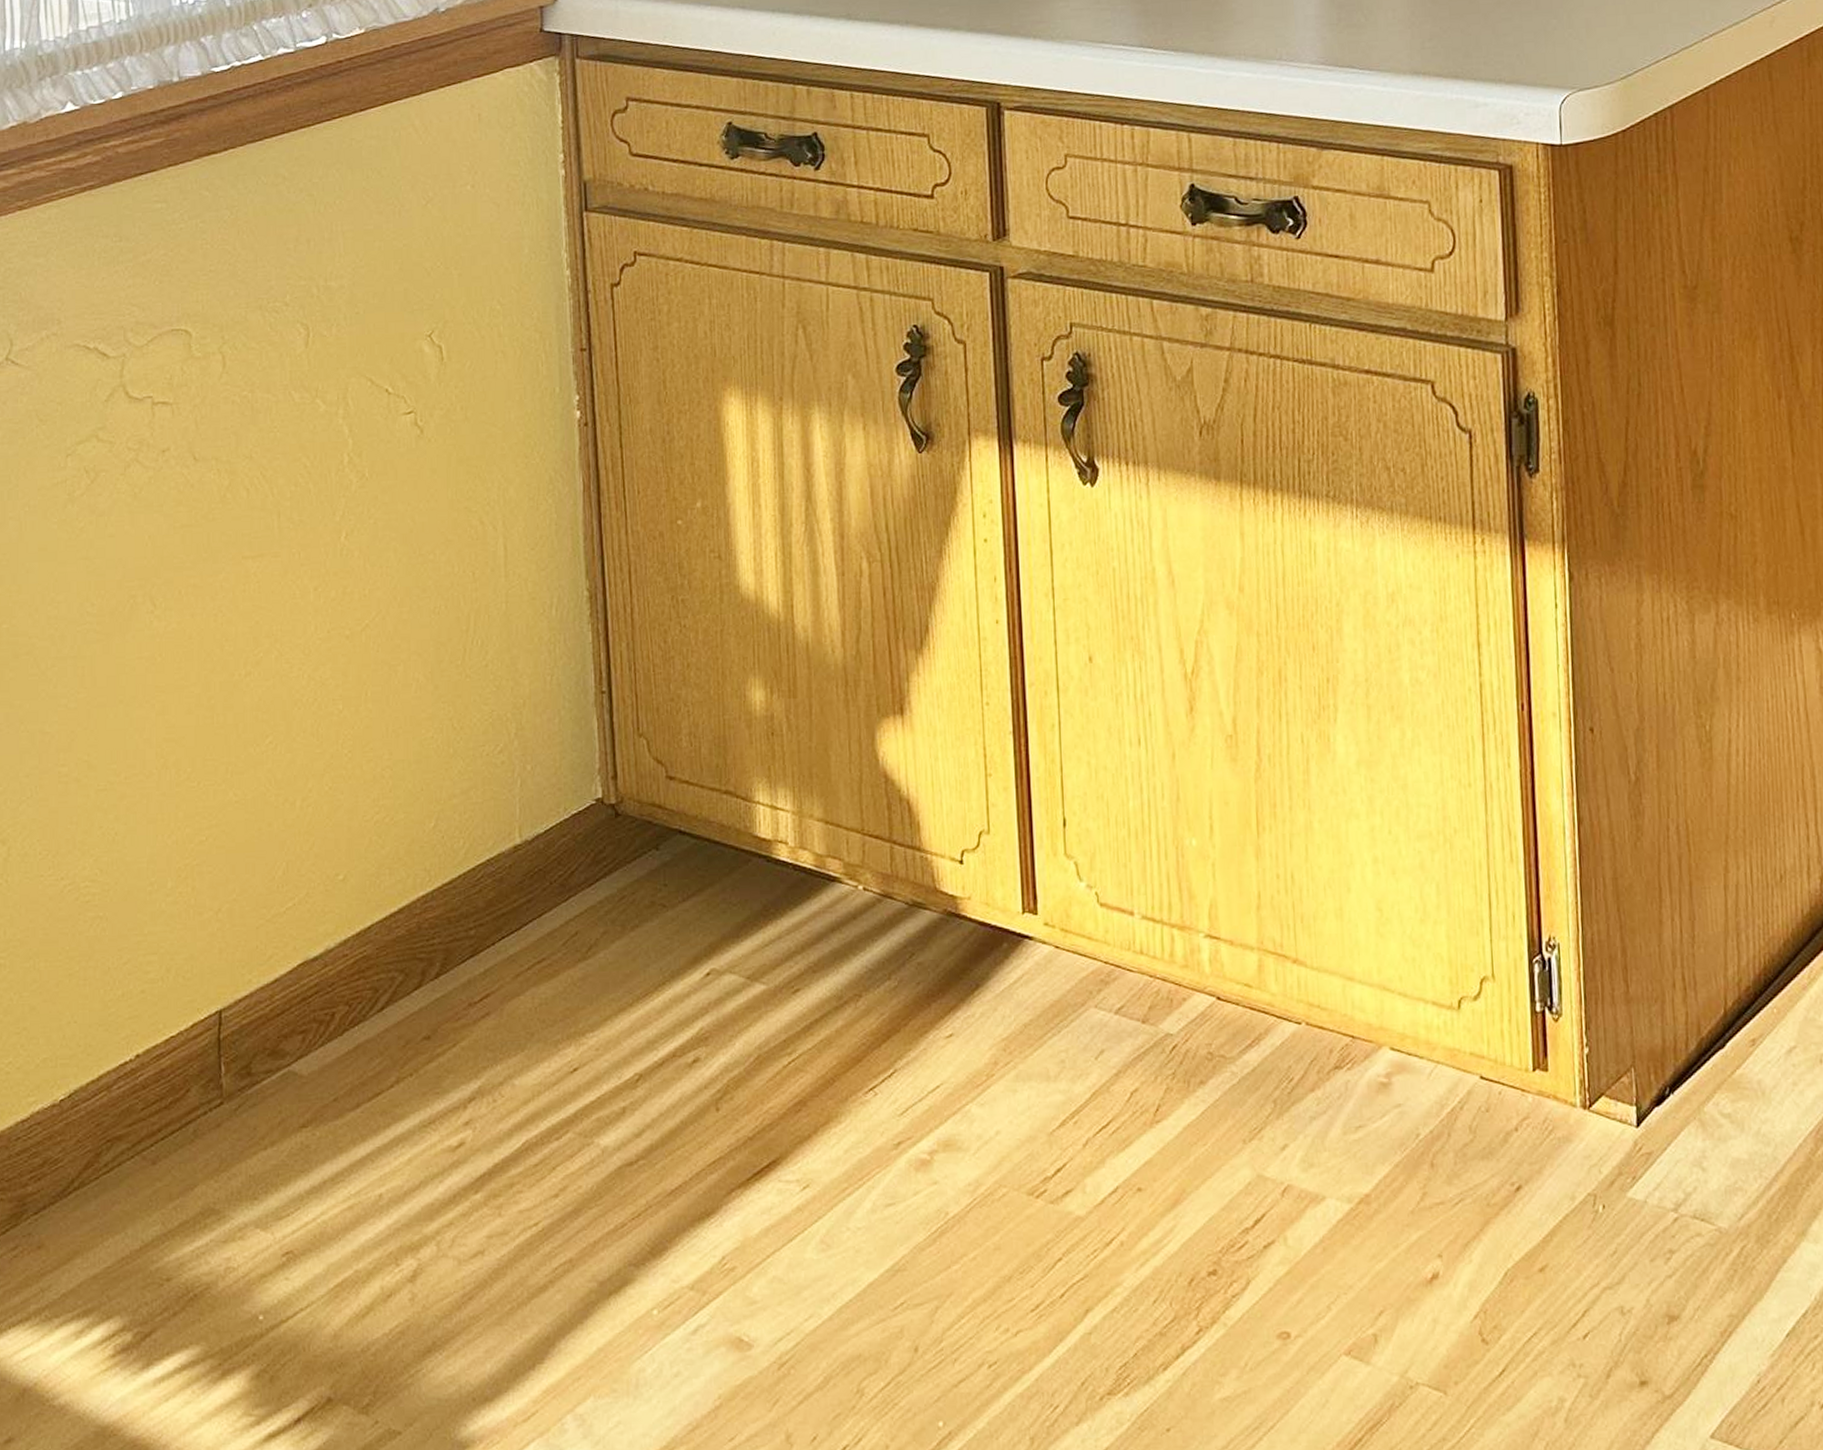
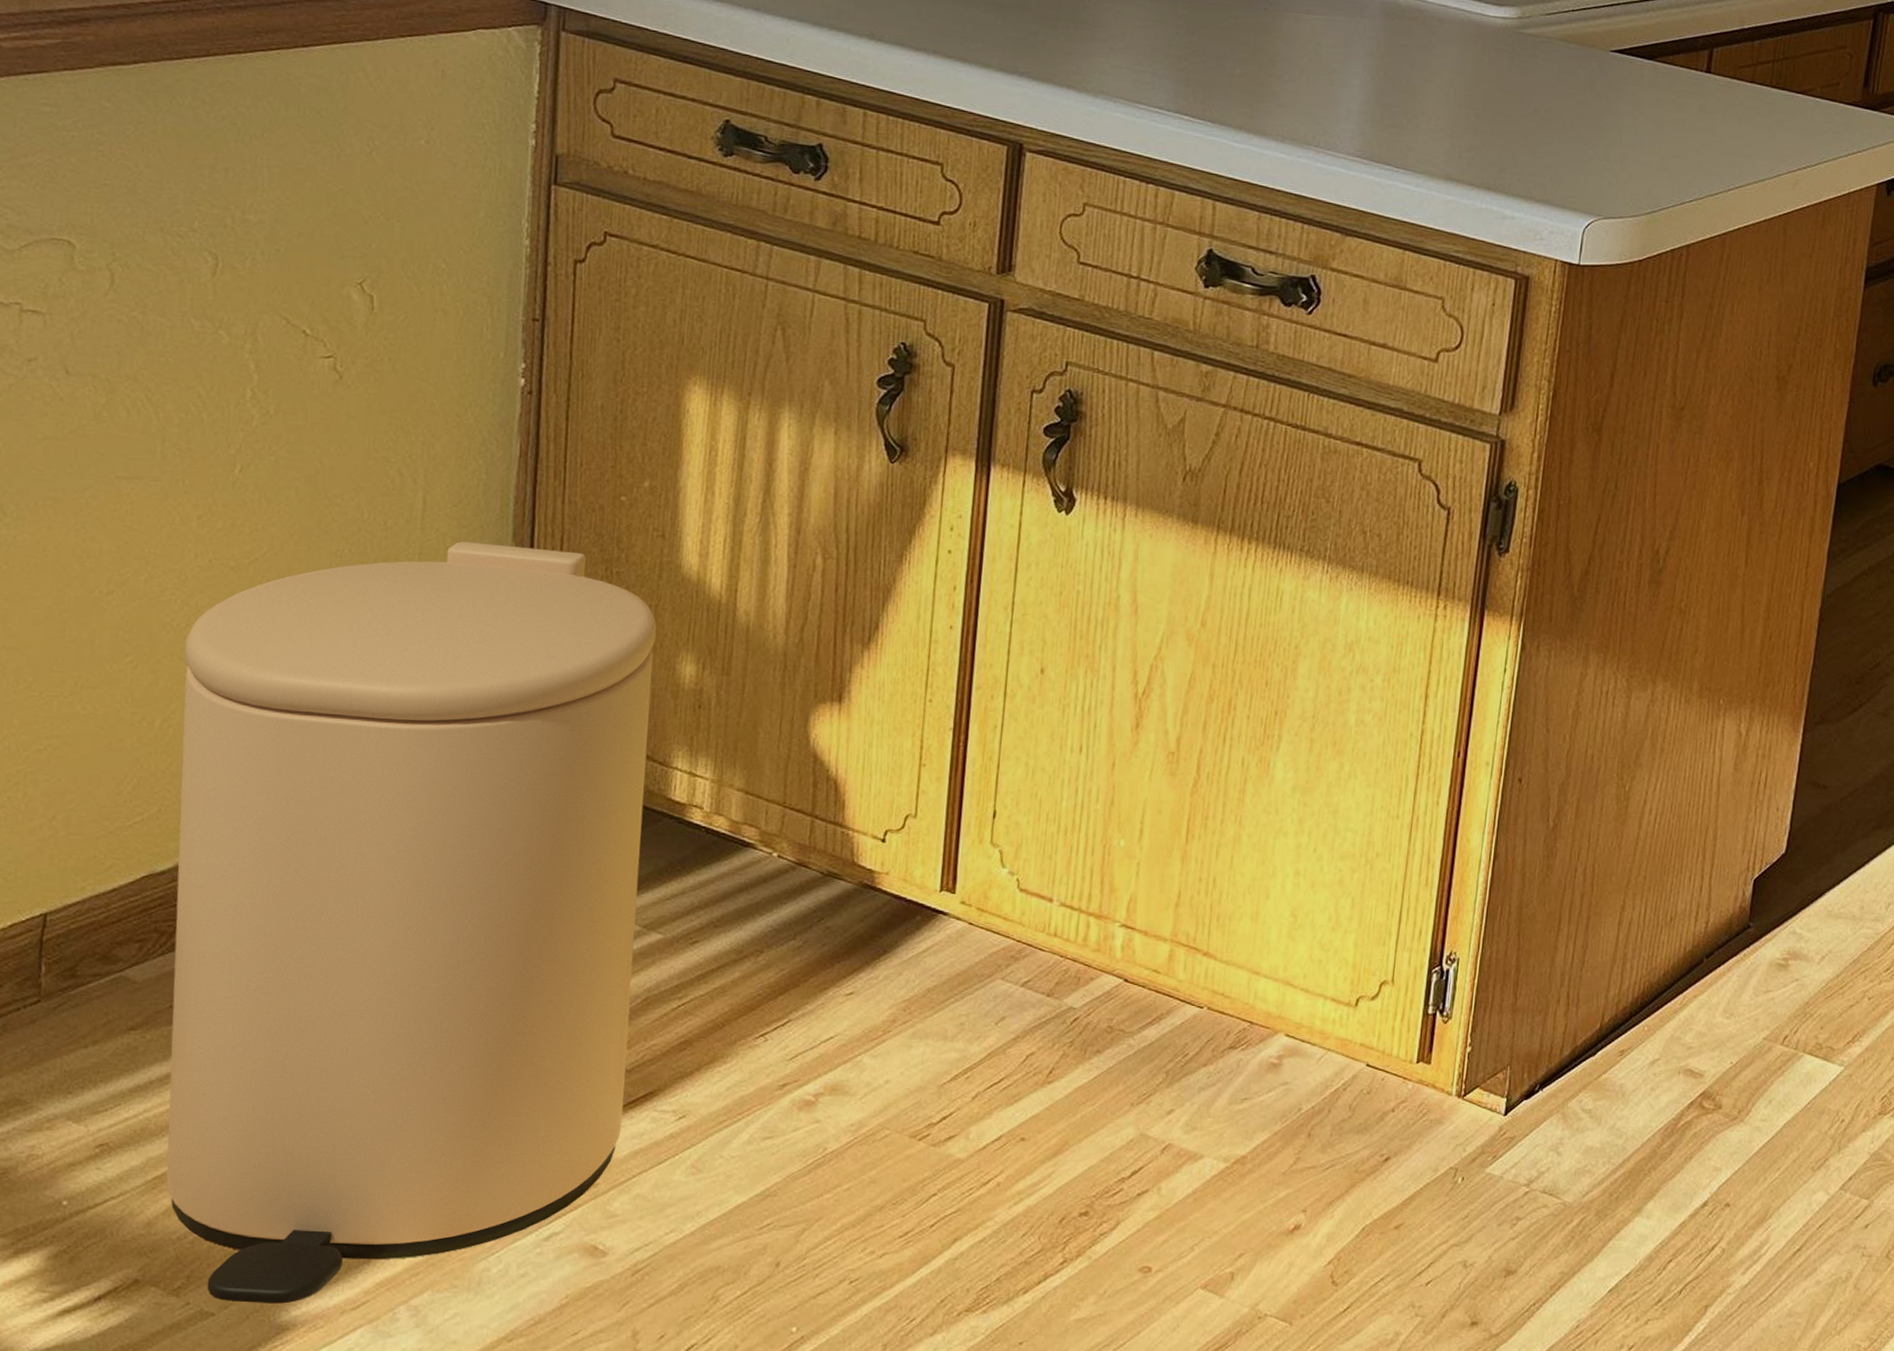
pedal bin: none [314,583,751,1419] -> present [166,541,657,1304]

